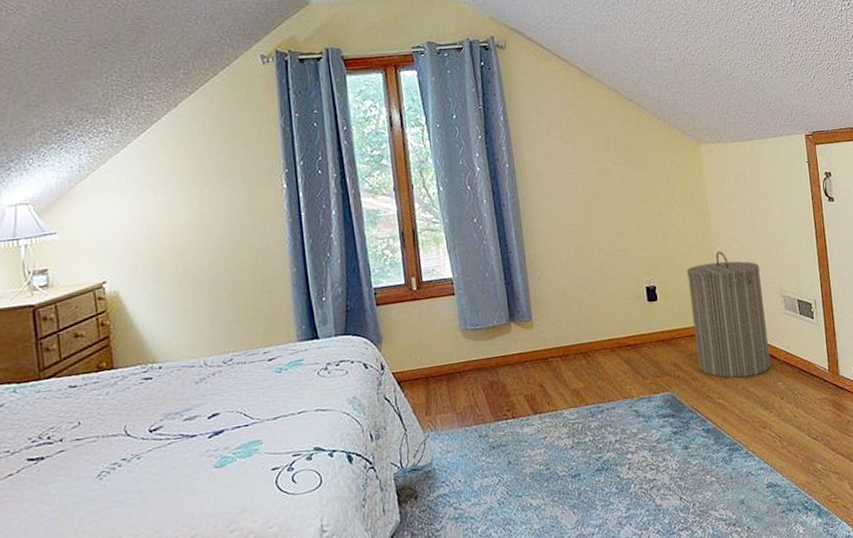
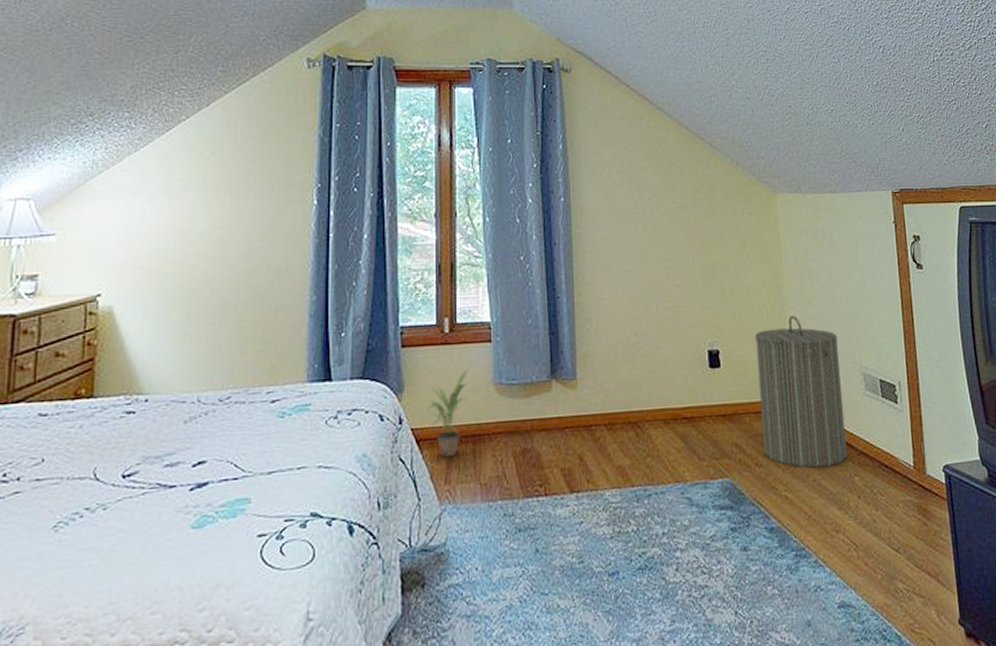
potted plant: none [403,320,444,394] -> present [425,370,475,458]

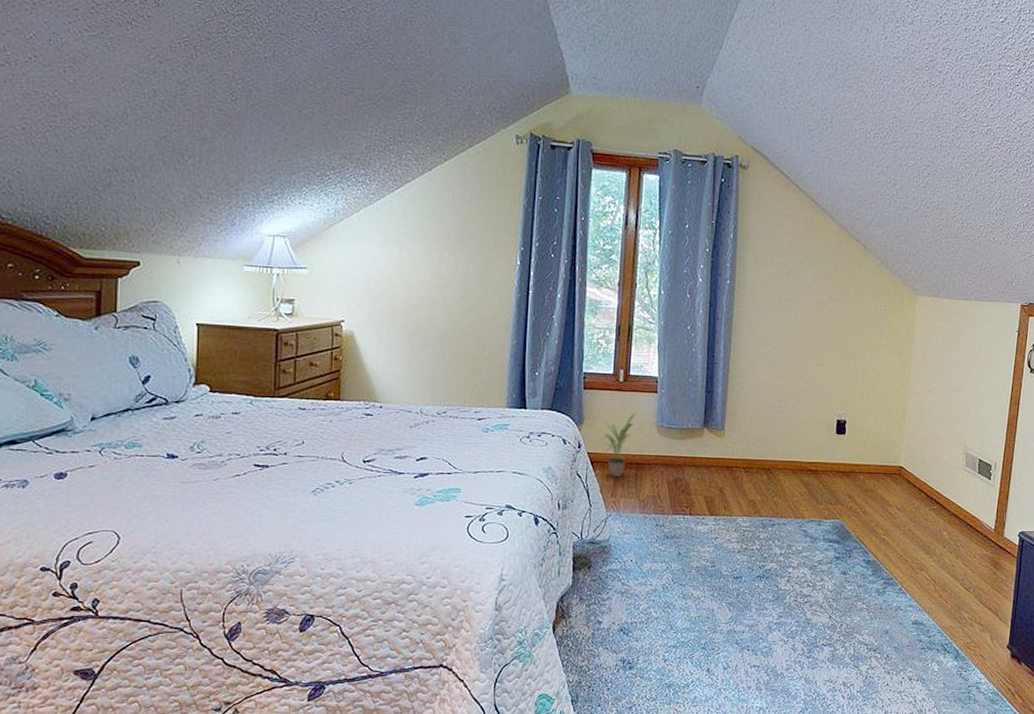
laundry hamper: present [755,316,848,468] -> none [871,400,950,521]

